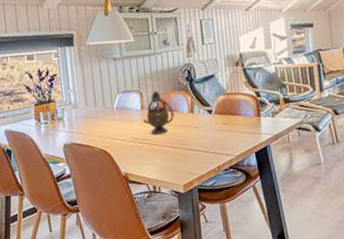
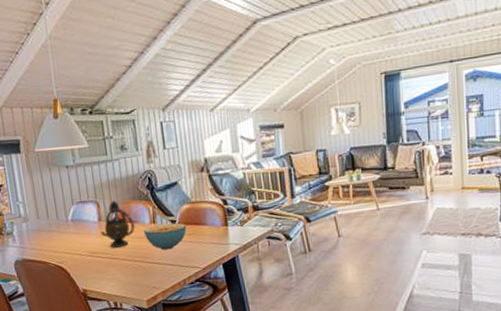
cereal bowl: none [182,112,222,138] -> present [143,223,187,250]

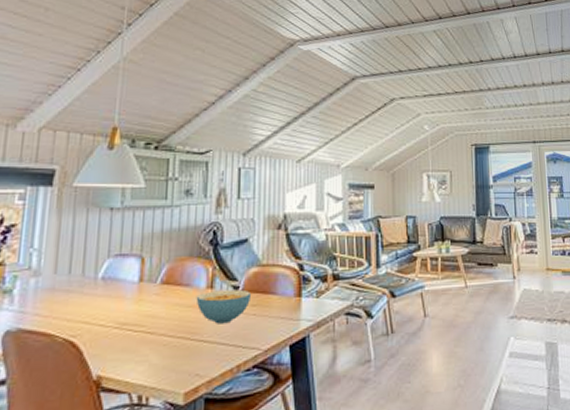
teapot: present [101,200,135,248] -> none [139,256,187,318]

